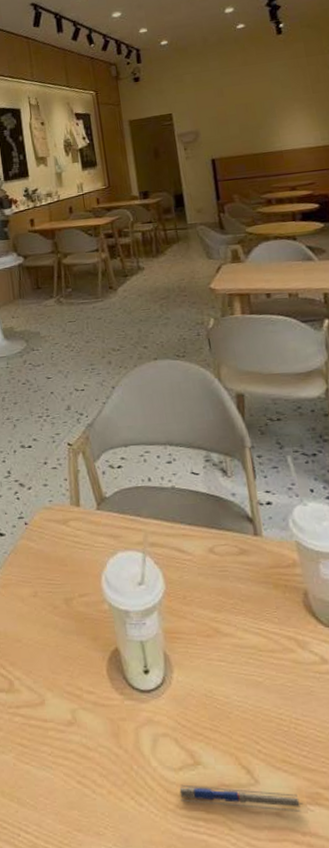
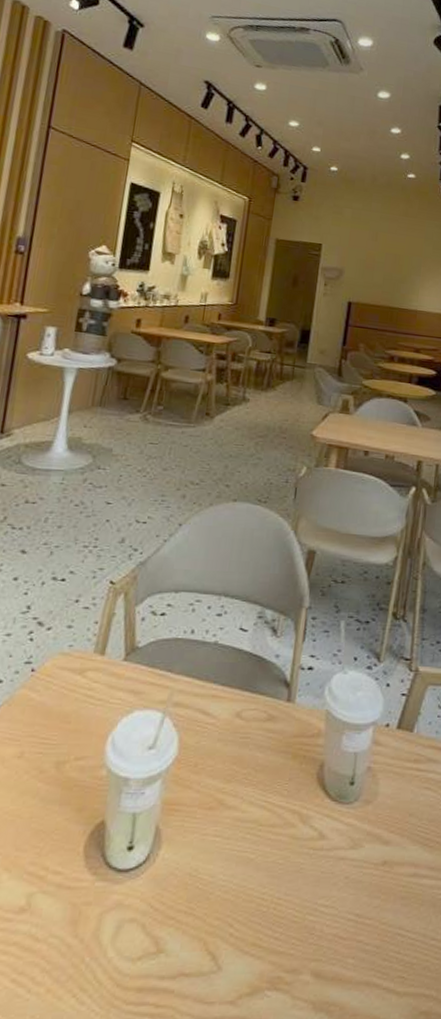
pen: present [179,784,304,812] -> none [130,976,262,1000]

